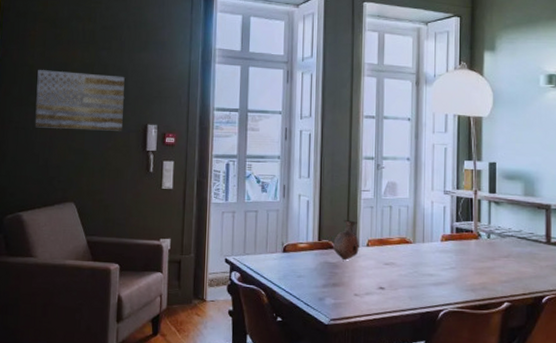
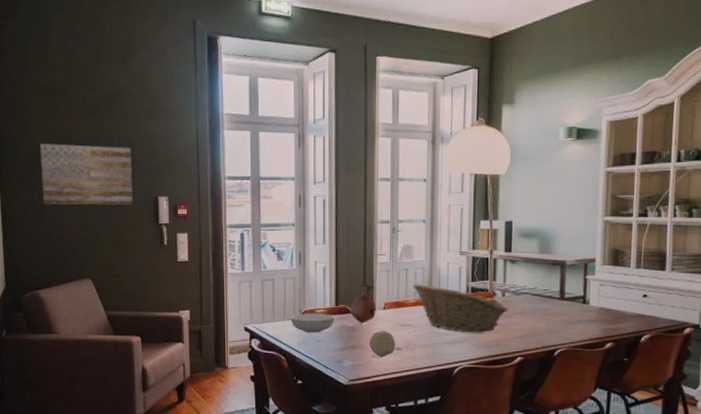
serving bowl: none [272,247,317,268] -> present [291,313,335,333]
fruit: none [352,268,378,297] -> present [370,330,395,357]
fruit basket: none [397,221,493,275] -> present [413,283,508,333]

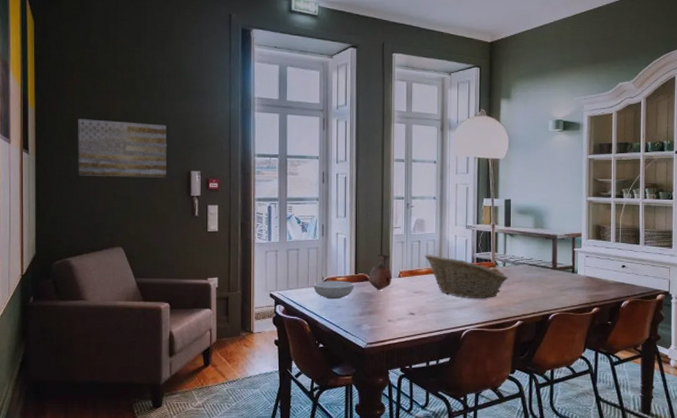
fruit: present [370,330,395,357] -> none [386,297,409,322]

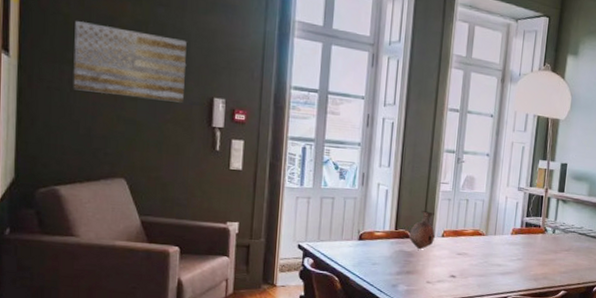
serving bowl: present [313,281,354,299] -> none [348,234,393,256]
fruit basket: present [425,254,508,299] -> none [472,214,556,266]

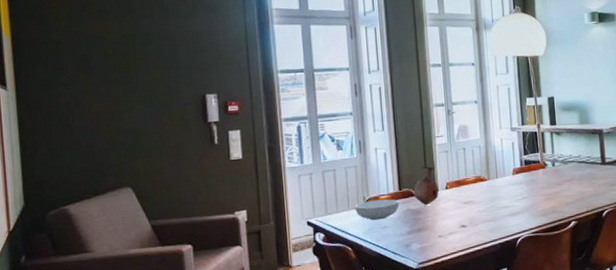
wall art: present [73,21,187,103] -> none [66,45,177,111]
serving bowl: none [348,234,393,256] -> present [355,199,399,221]

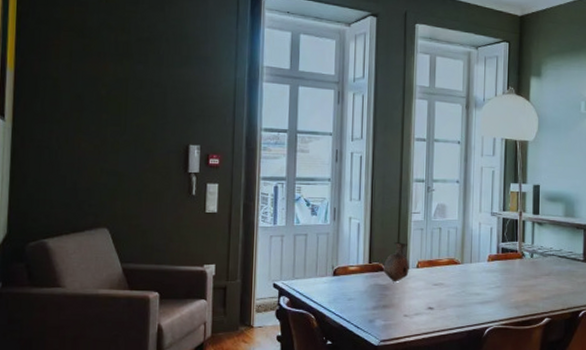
serving bowl: present [355,199,399,221] -> none [322,270,368,291]

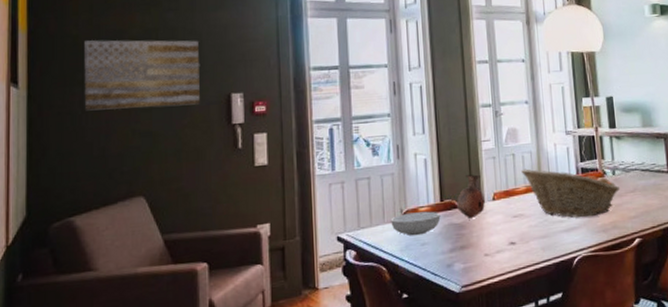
wall art: none [60,84,163,152] -> present [84,40,200,111]
serving bowl: none [322,270,368,291] -> present [390,211,441,236]
fruit basket: none [446,242,536,293] -> present [521,169,620,218]

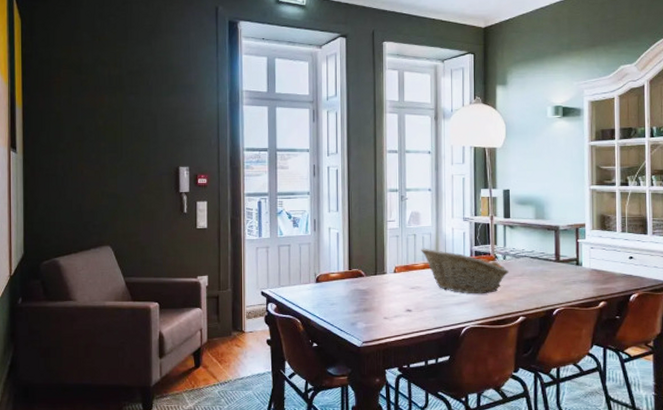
wall art: present [84,40,200,111] -> none [65,116,154,175]
serving bowl: present [390,211,441,236] -> none [306,277,348,297]
vase: present [457,174,485,220] -> none [363,249,387,287]

